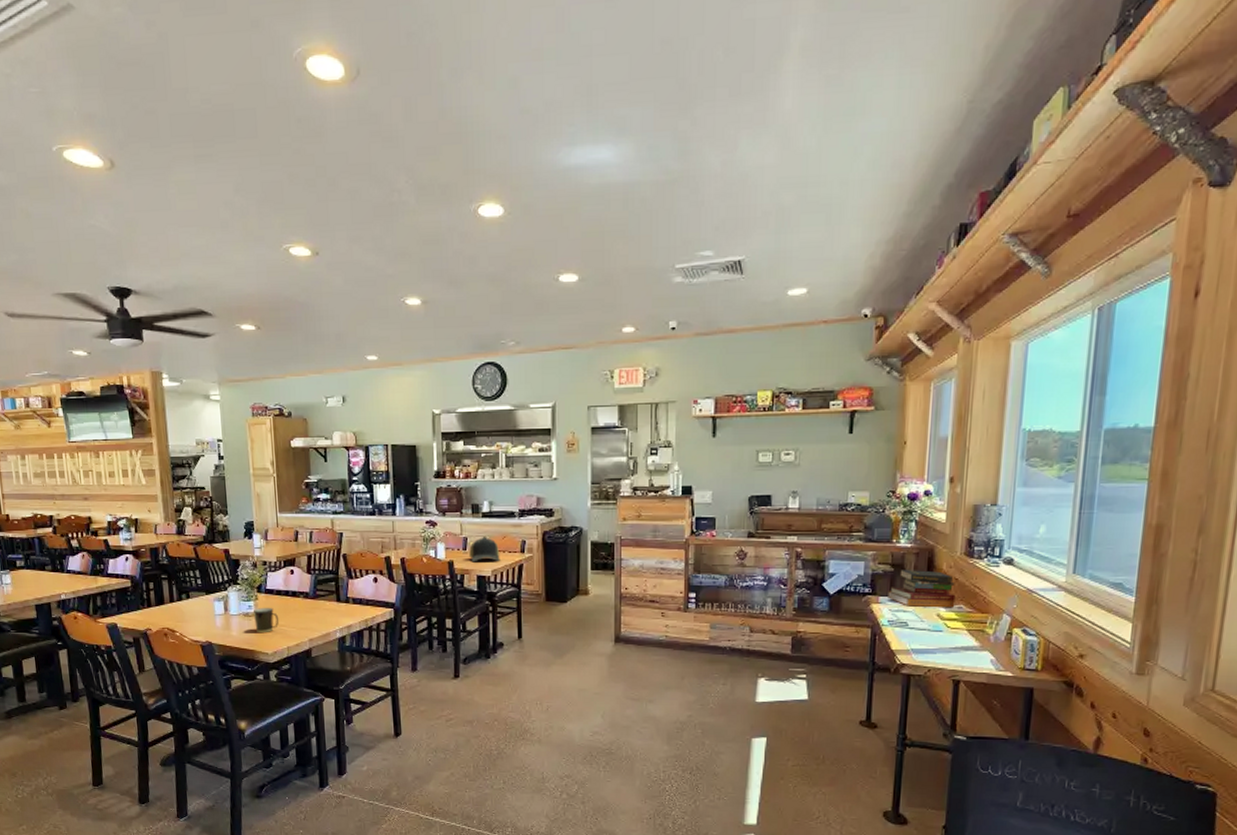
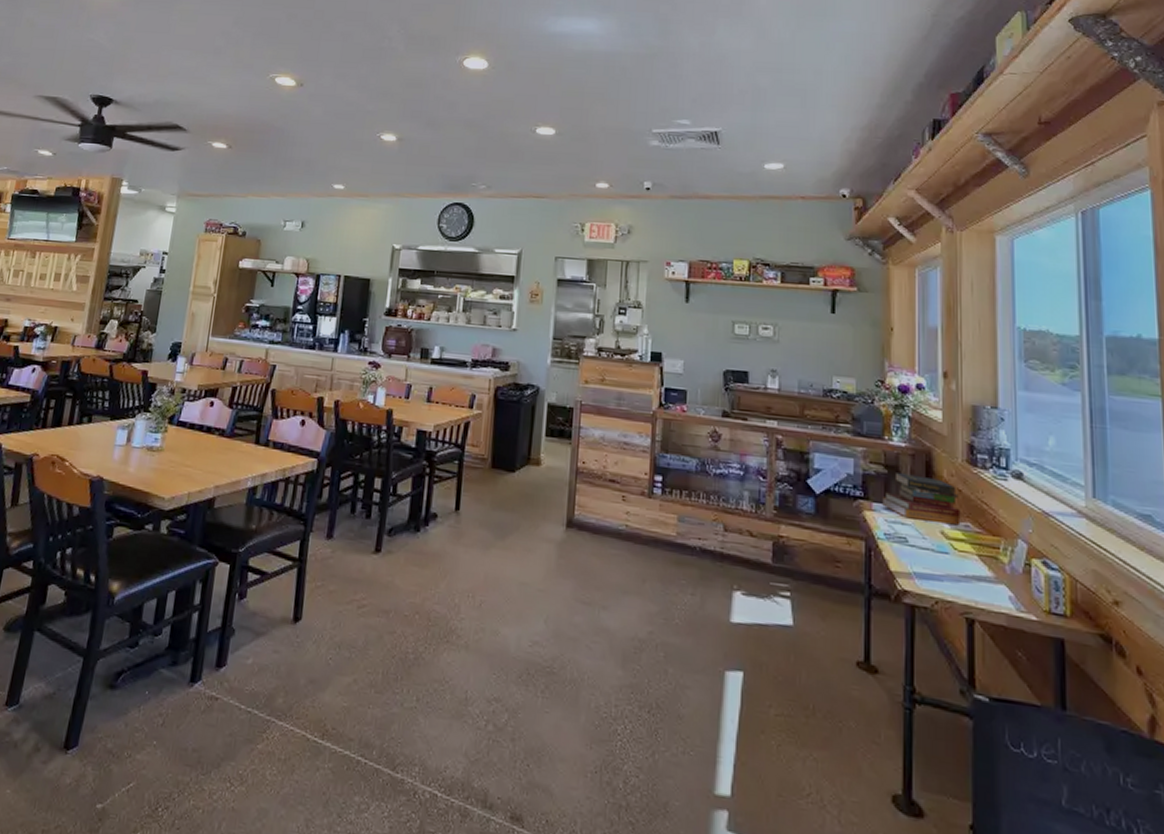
mug: present [253,607,280,633] -> none [156,441,187,473]
baseball cap: present [469,537,500,562] -> none [411,386,446,415]

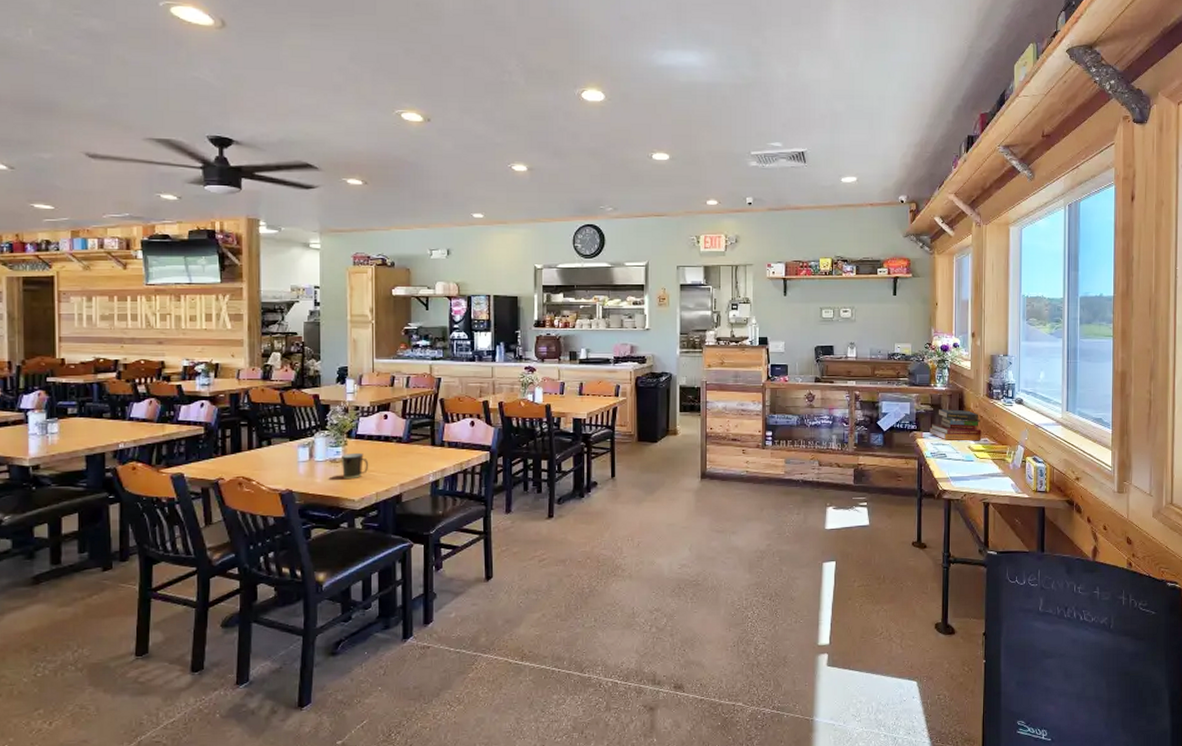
mug: none [156,441,187,473] -> present [340,452,369,480]

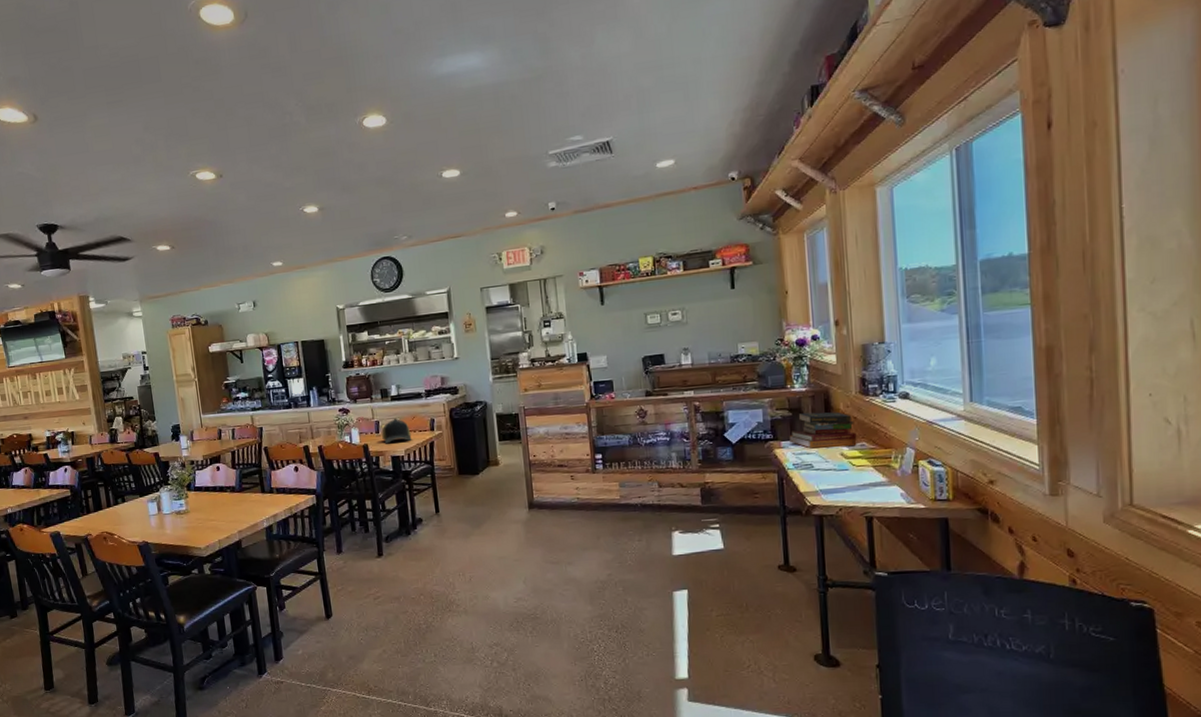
mug: present [340,452,369,480] -> none [184,503,210,530]
baseball cap: none [566,382,596,406] -> present [381,419,412,444]

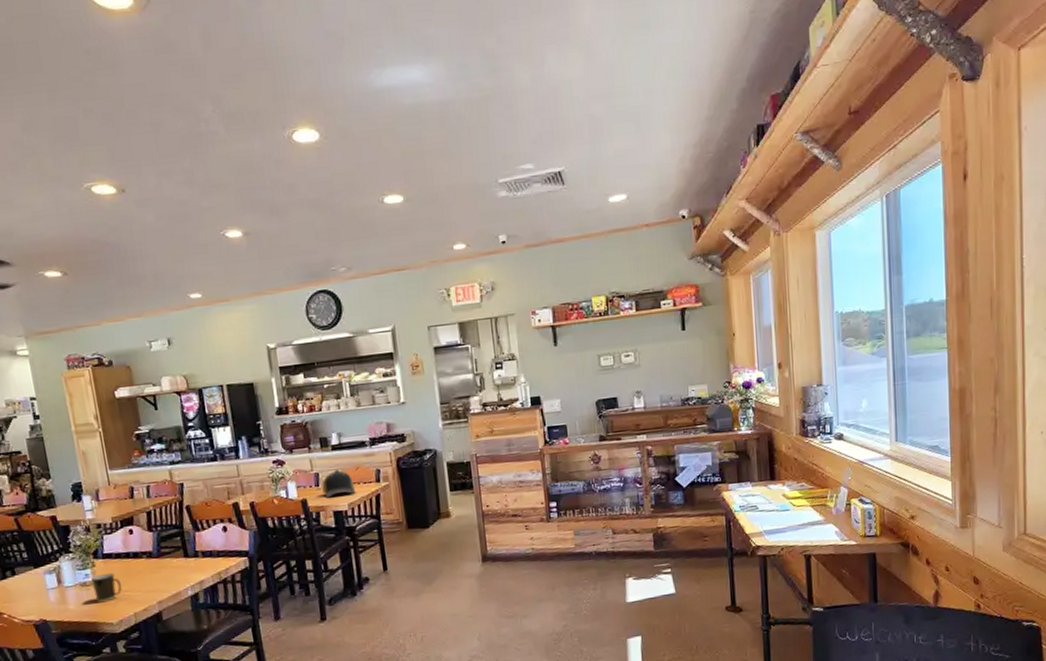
mug: none [184,503,210,530] -> present [90,573,122,603]
books: present [789,411,857,449] -> none [736,453,798,491]

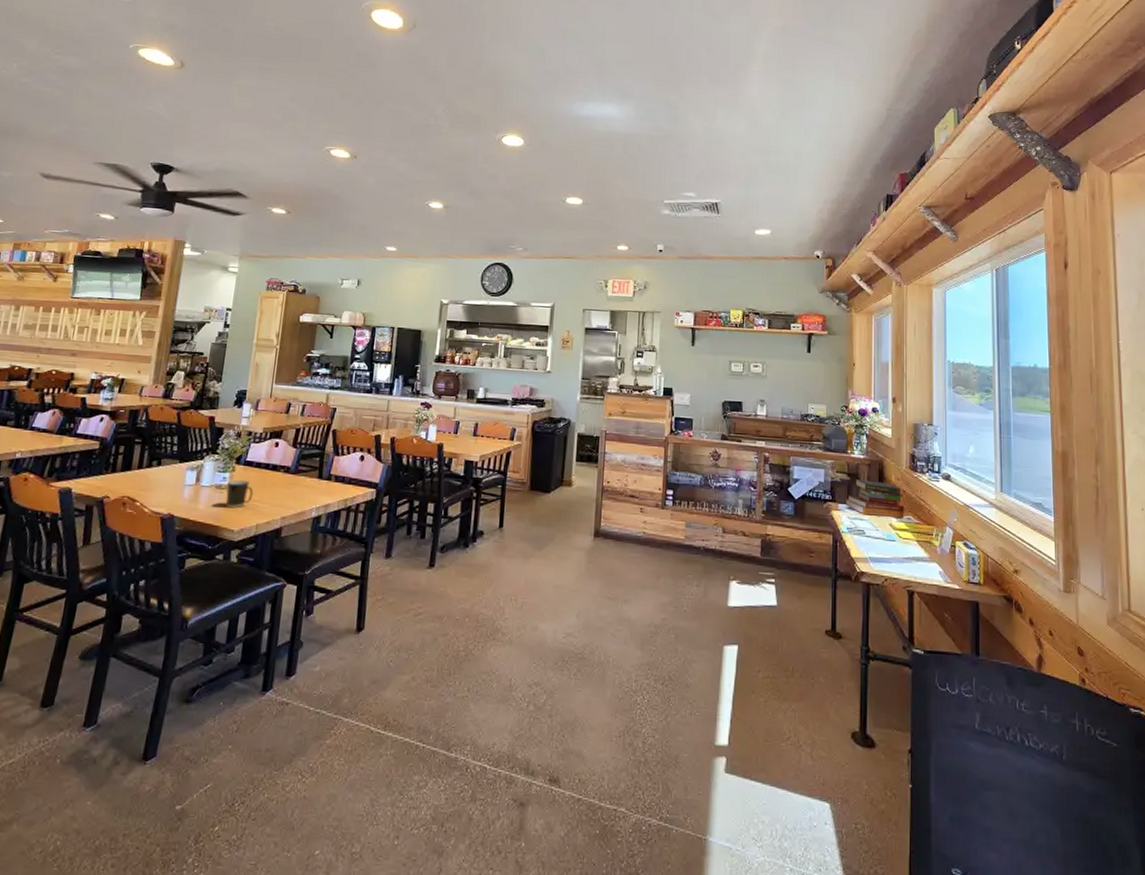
baseball cap: present [321,470,356,498] -> none [459,422,490,447]
books: none [736,453,798,491] -> present [846,479,904,519]

